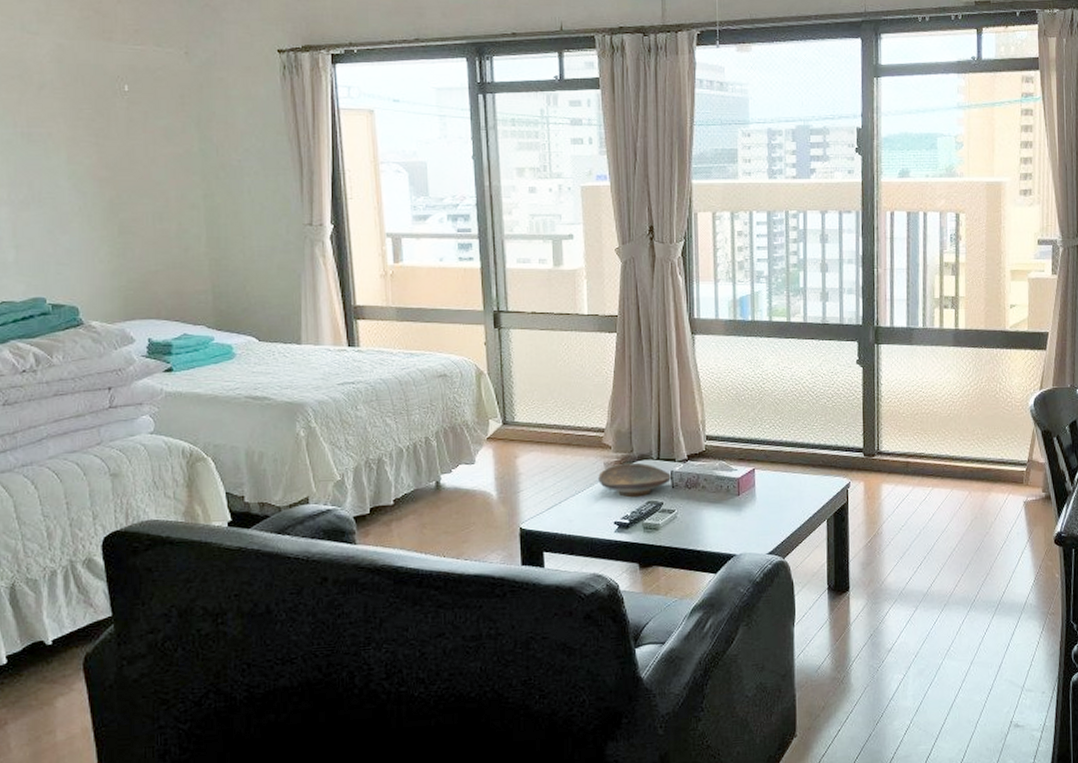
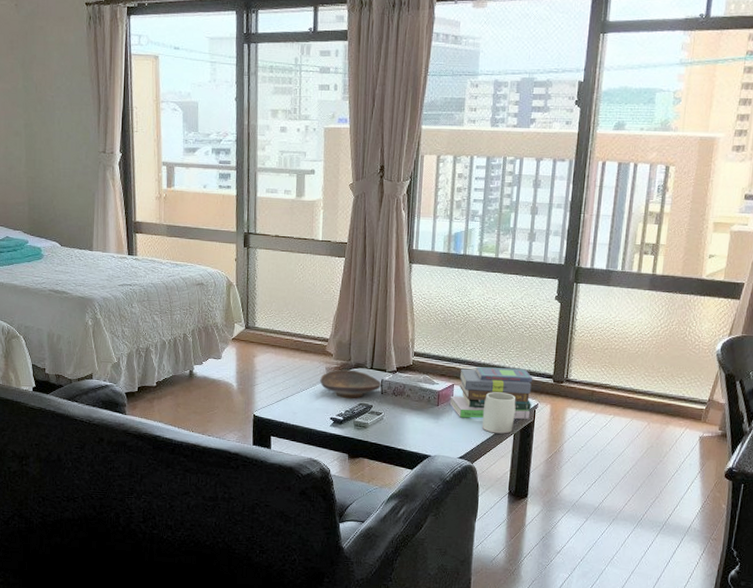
books: none [751,444,843,507] -> present [449,367,533,420]
mug: none [790,473,826,521] -> present [482,392,516,434]

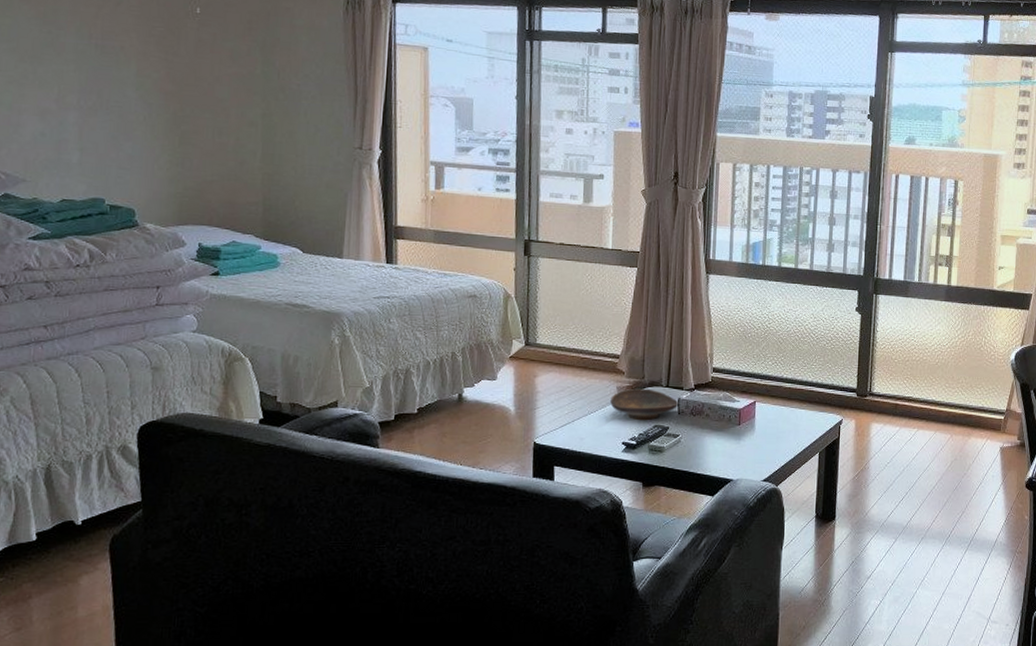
books: present [449,367,533,420] -> none [751,382,837,437]
mug: present [482,392,516,434] -> none [786,408,820,453]

